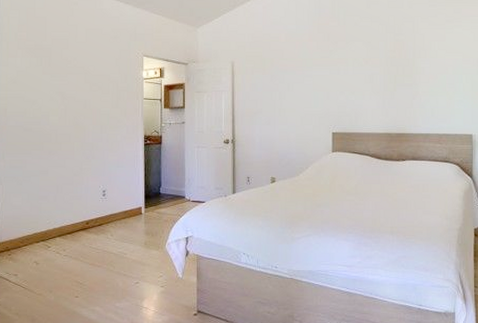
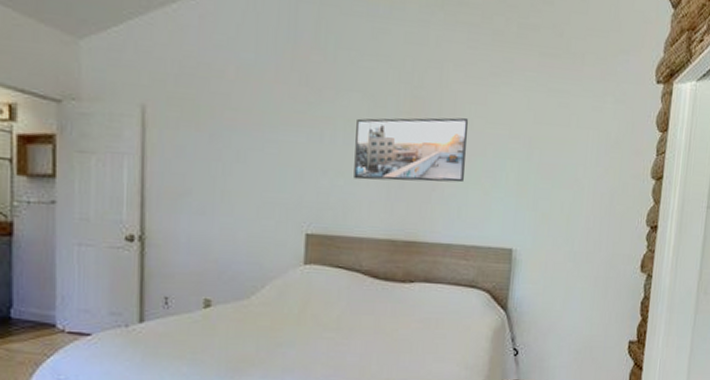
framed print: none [361,51,435,96] -> present [354,117,469,183]

